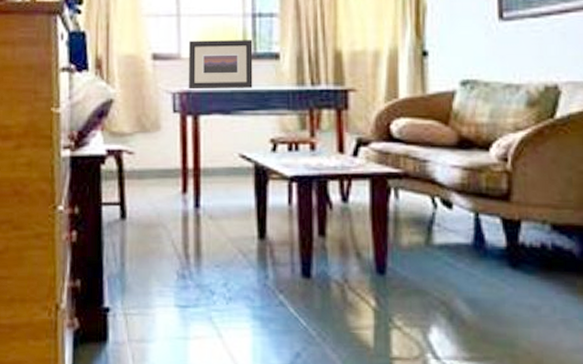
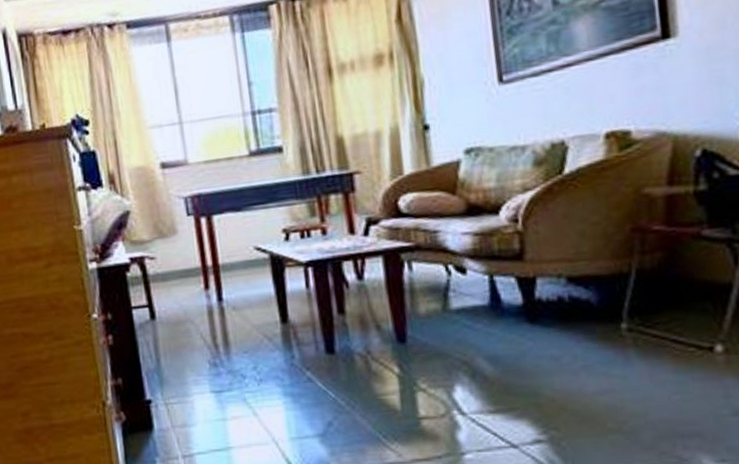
picture frame: present [188,40,253,90] -> none [194,137,260,193]

